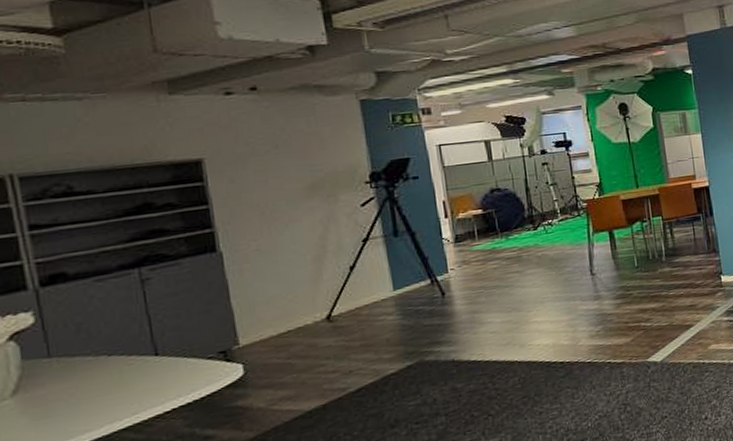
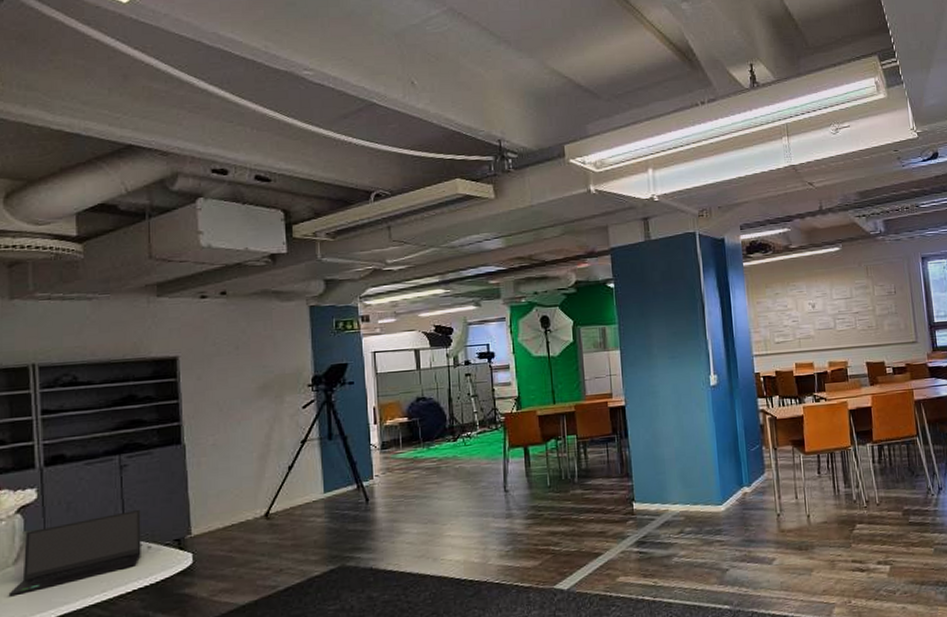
laptop: none [8,324,179,432] -> present [8,509,141,597]

